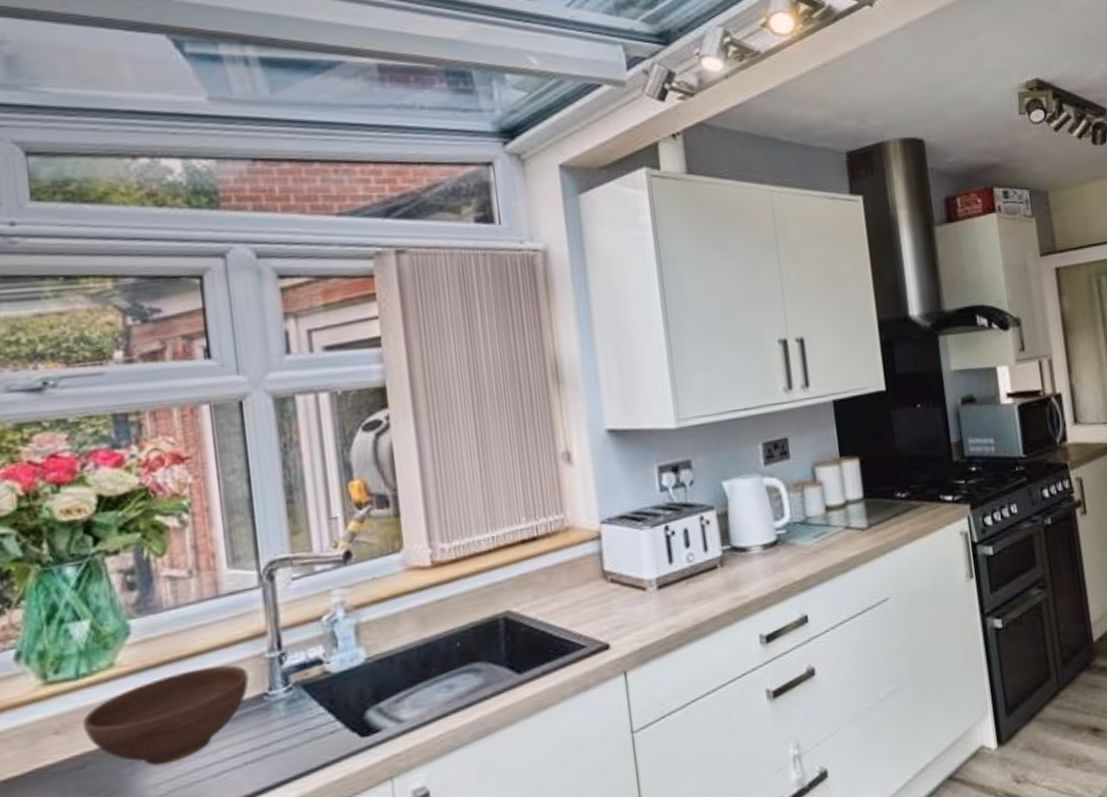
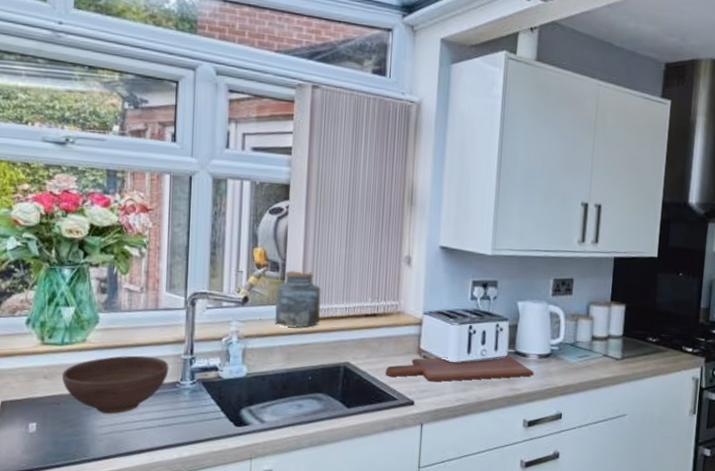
jar: none [388,498,459,582] -> present [275,270,322,328]
cutting board: none [563,554,762,618] -> present [386,355,534,382]

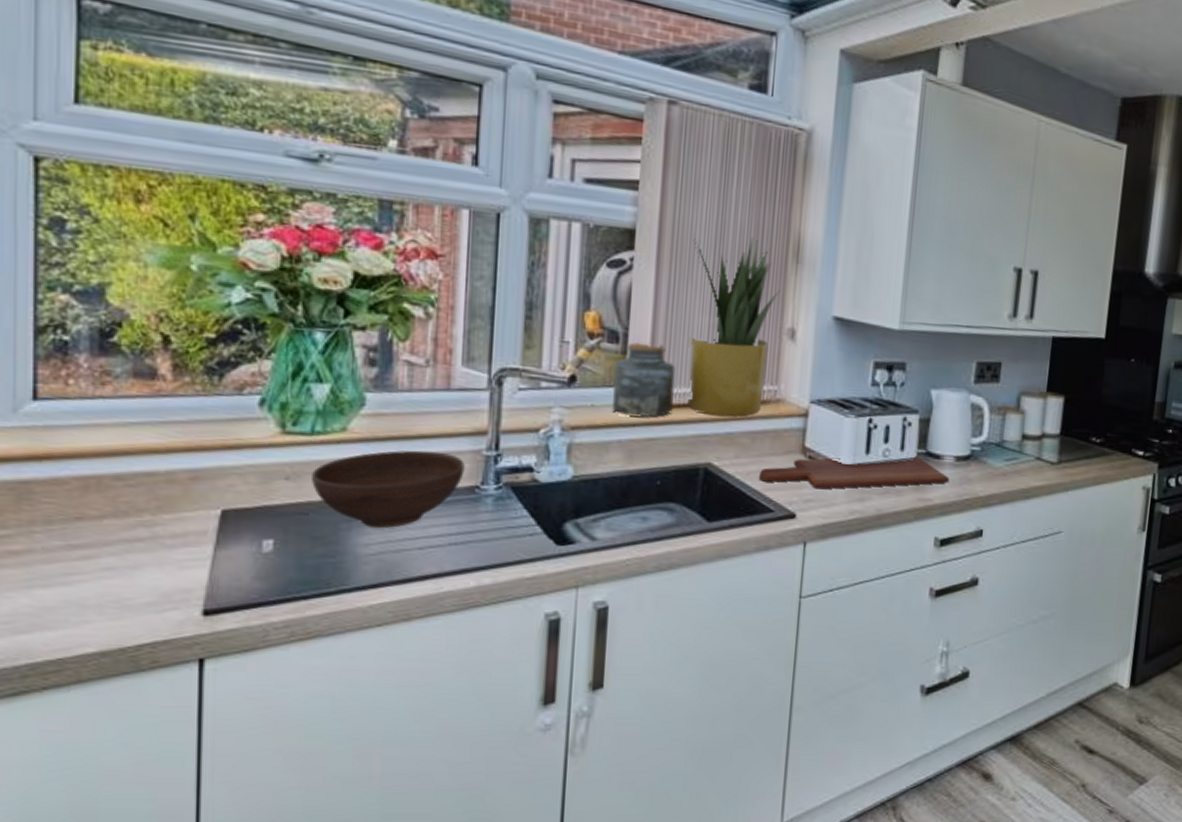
planter: none [330,186,399,326] -> present [687,237,781,417]

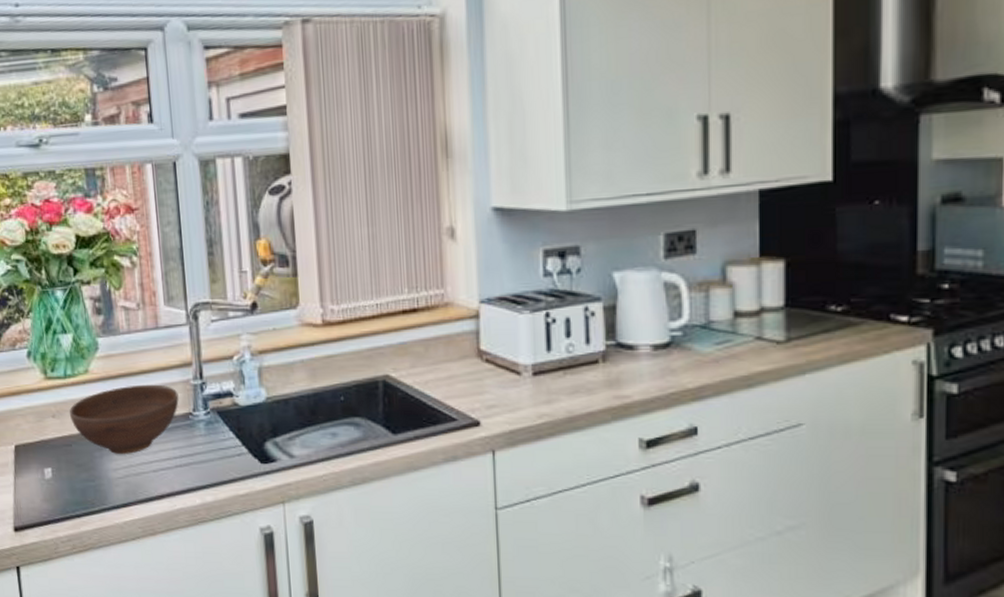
jar: present [612,342,676,417] -> none [287,262,346,337]
planter: present [687,237,781,417] -> none [342,139,434,327]
cutting board: present [759,456,950,490] -> none [437,349,648,394]

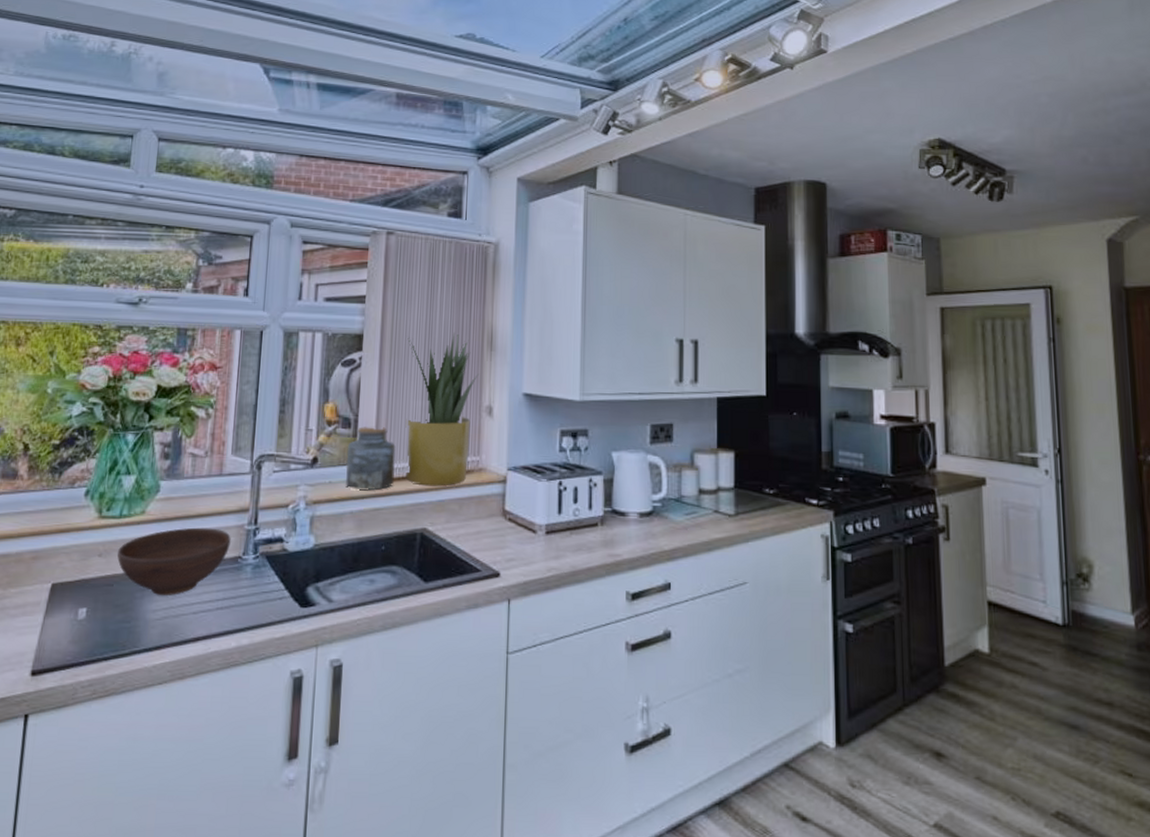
jar: none [287,262,346,337] -> present [346,427,396,490]
planter: none [342,139,434,327] -> present [405,332,479,486]

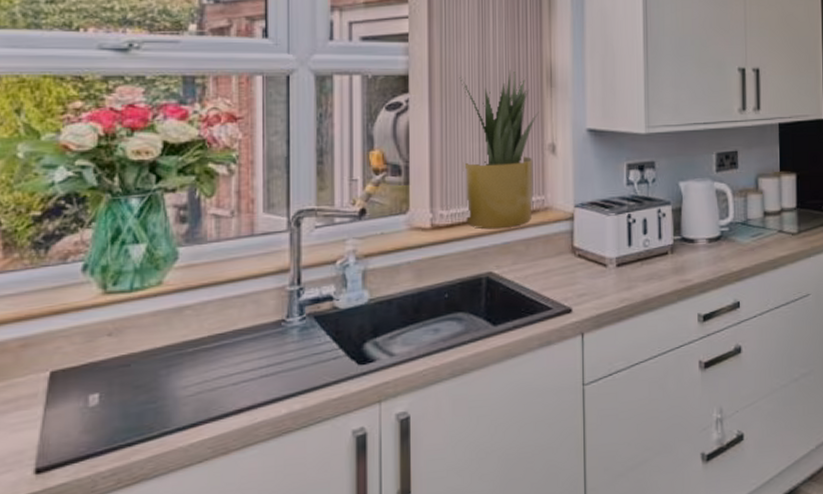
bowl: present [117,527,231,595] -> none [133,292,271,370]
jar: present [346,427,396,490] -> none [398,172,455,240]

